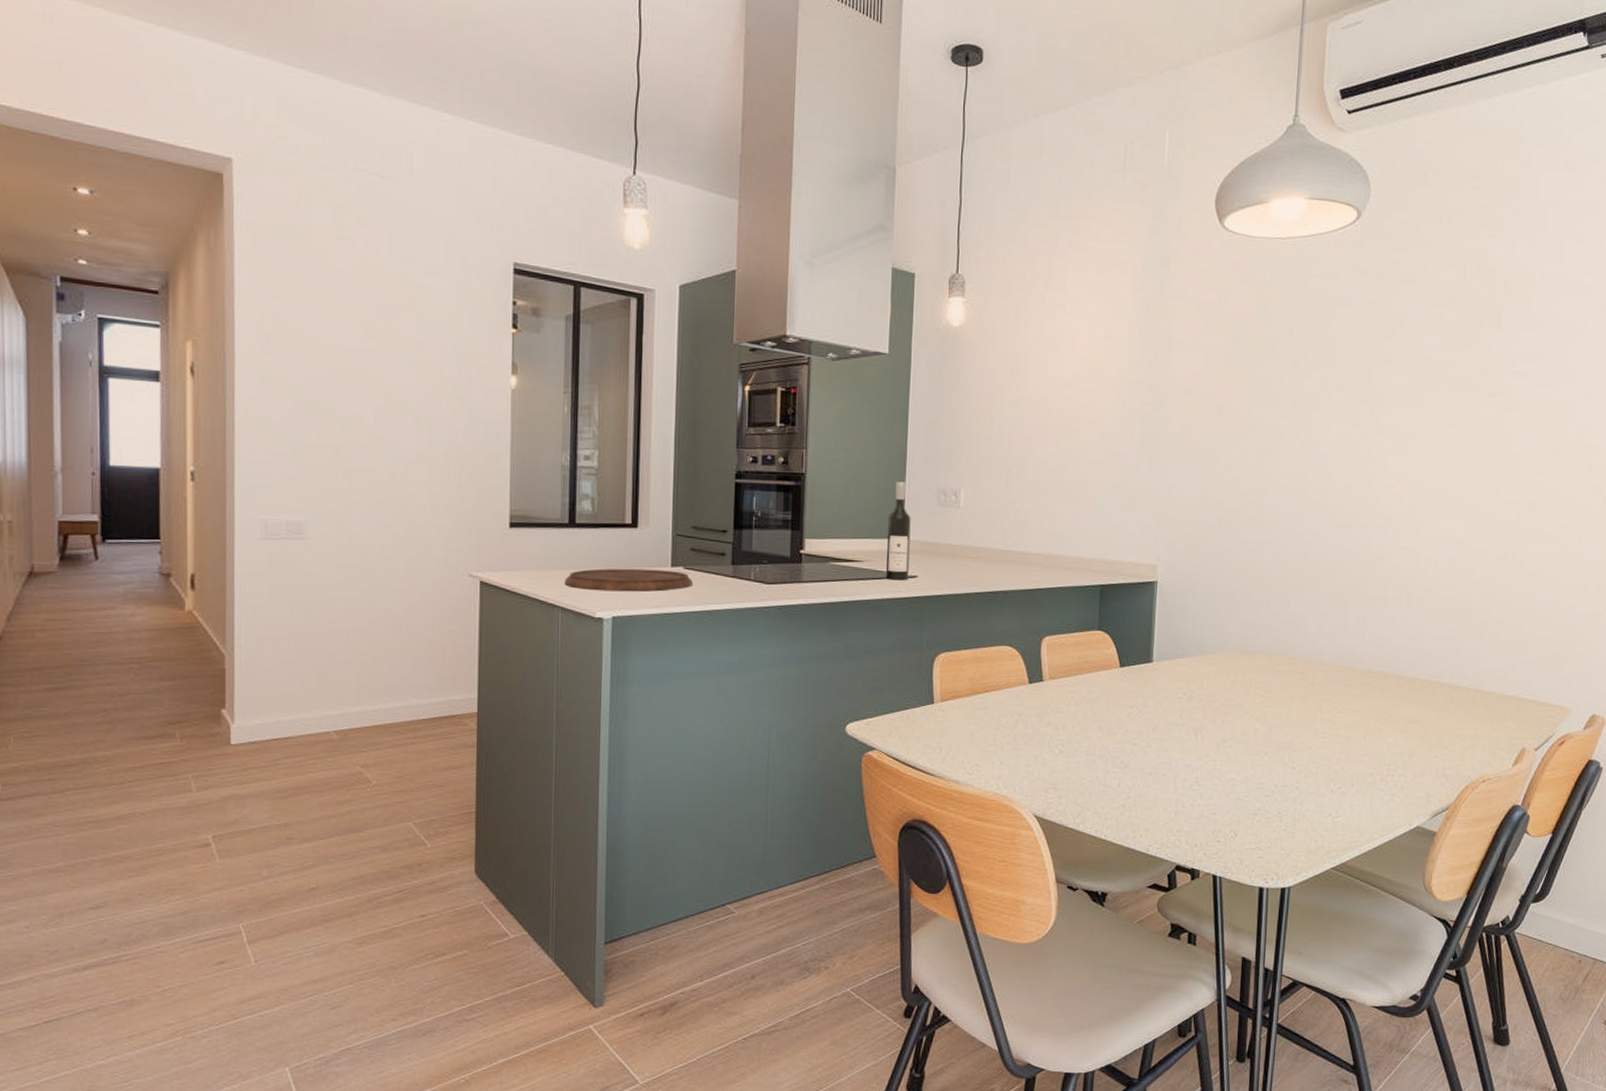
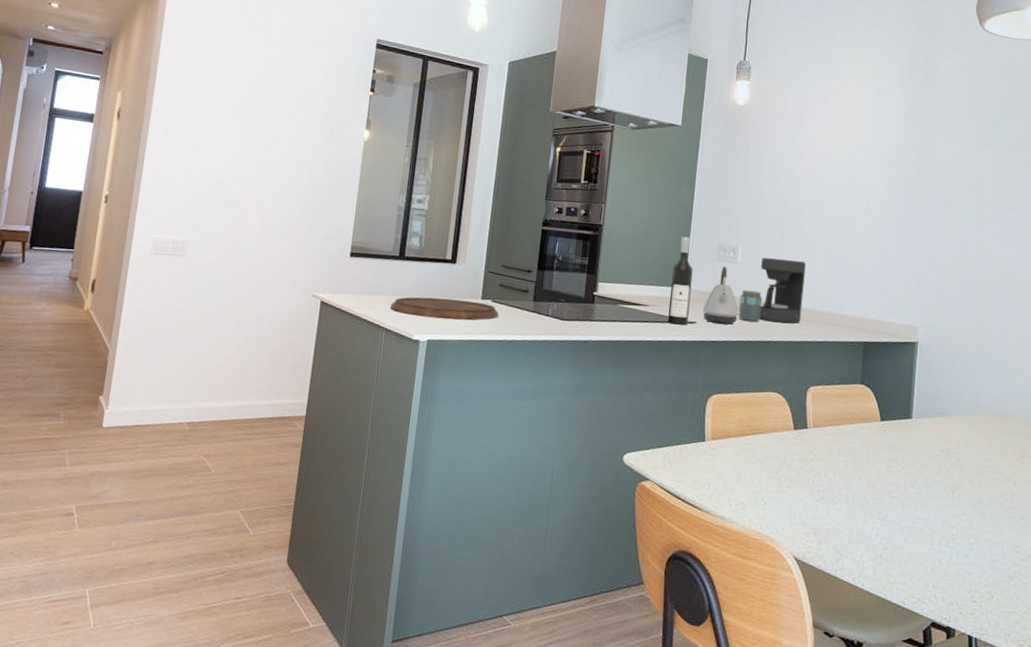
kettle: none [923,512,965,576] -> present [702,266,739,325]
peanut butter: none [963,537,990,572] -> present [738,290,763,322]
coffee maker: none [986,500,1035,571] -> present [760,258,806,324]

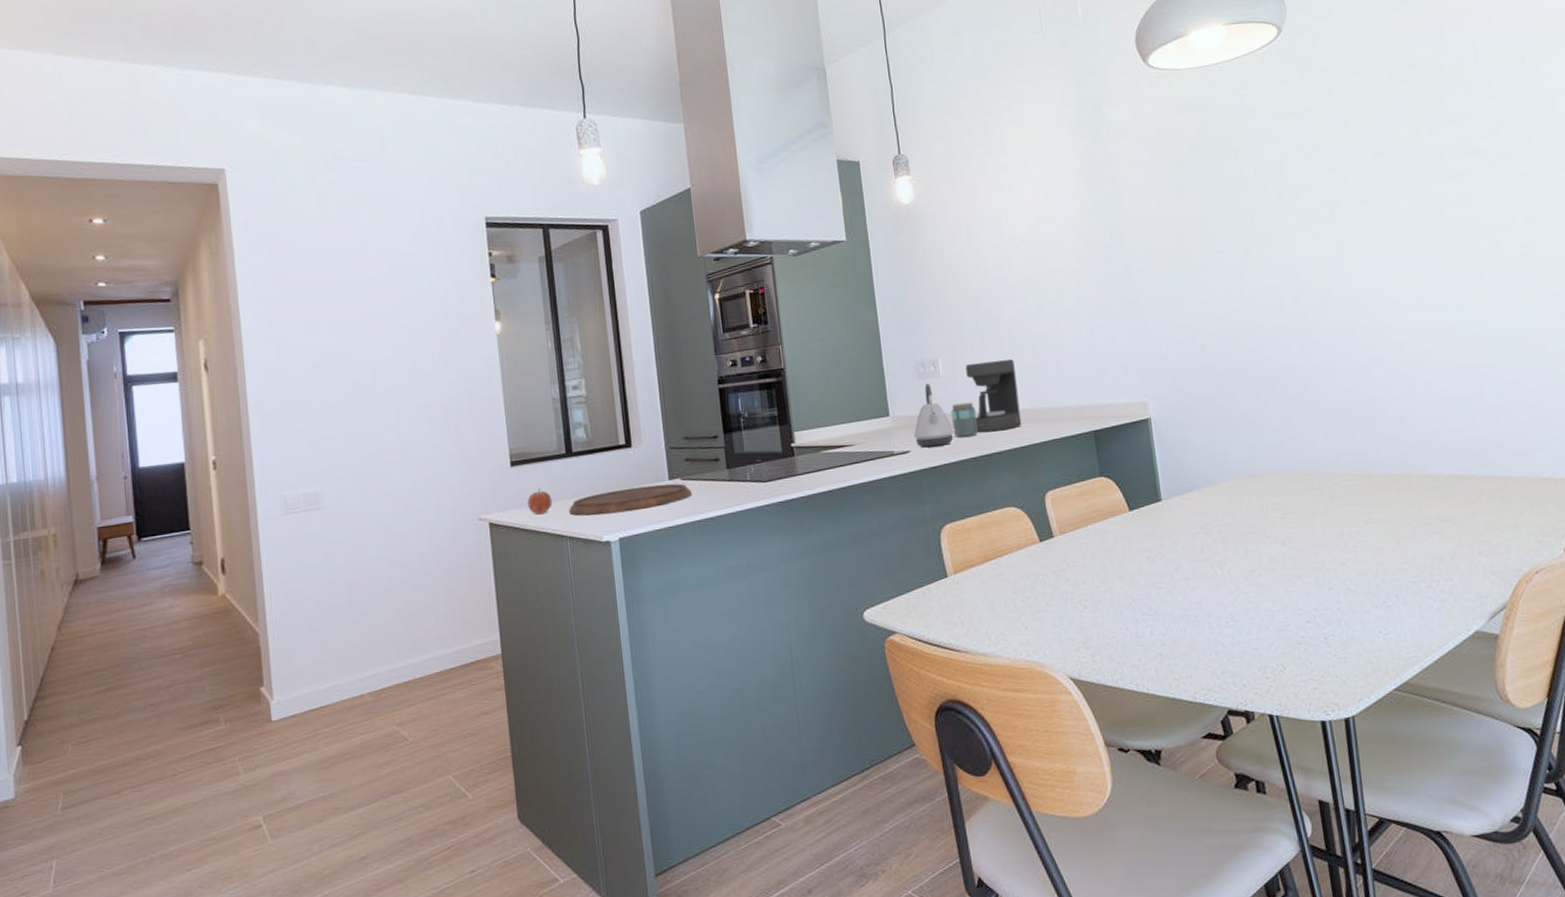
fruit: none [356,281,379,305] -> present [527,488,553,516]
bottle: present [667,236,693,326] -> none [871,360,901,459]

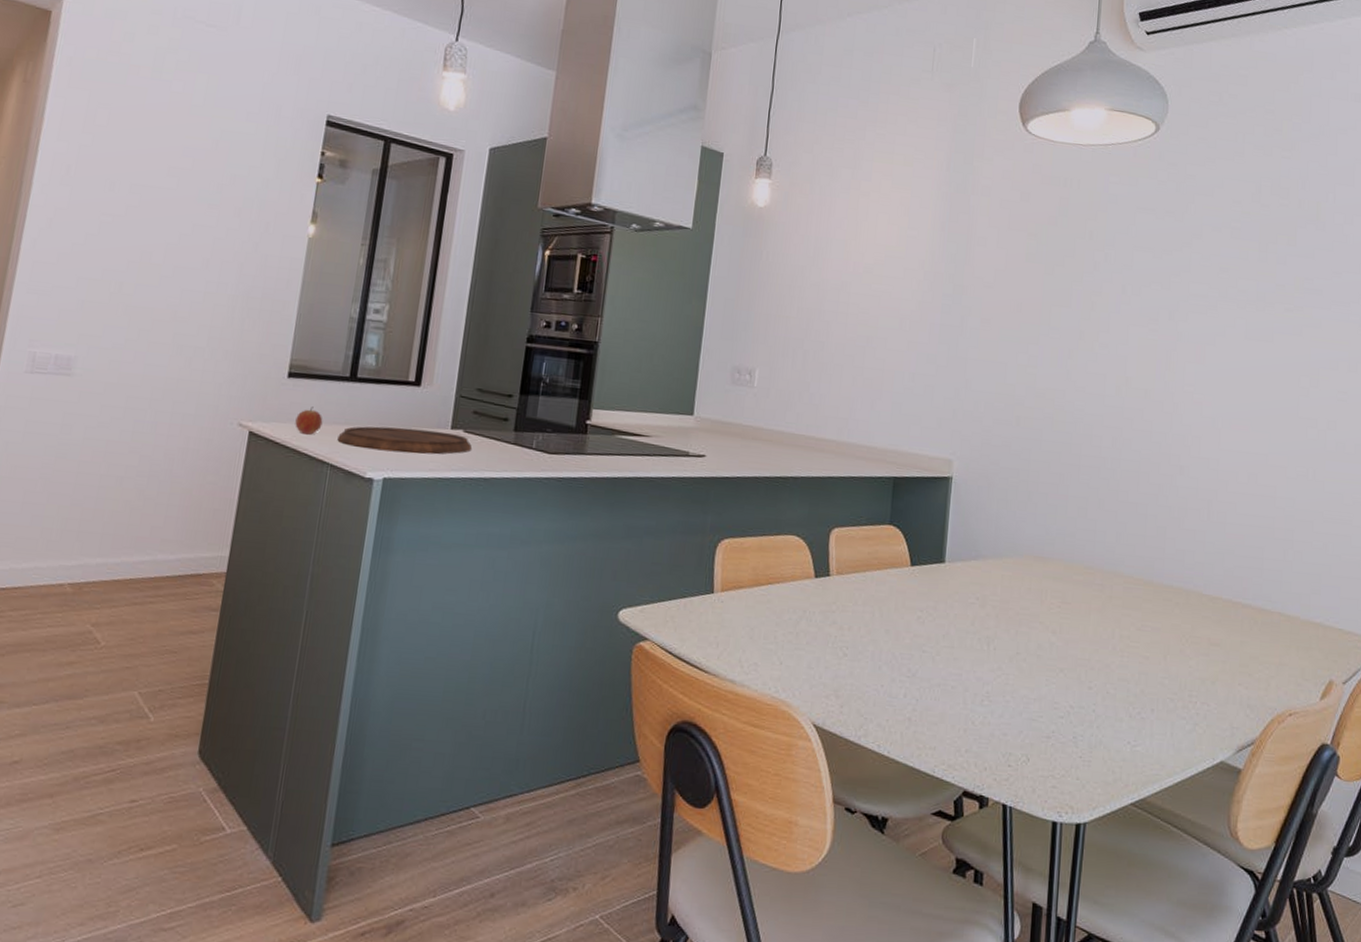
kettle: present [913,383,954,448] -> none [712,391,755,458]
peanut butter: present [950,402,979,438] -> none [753,418,782,455]
coffee maker: present [965,359,1022,433] -> none [778,381,831,457]

